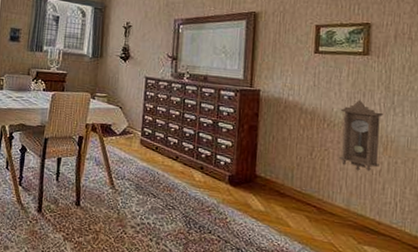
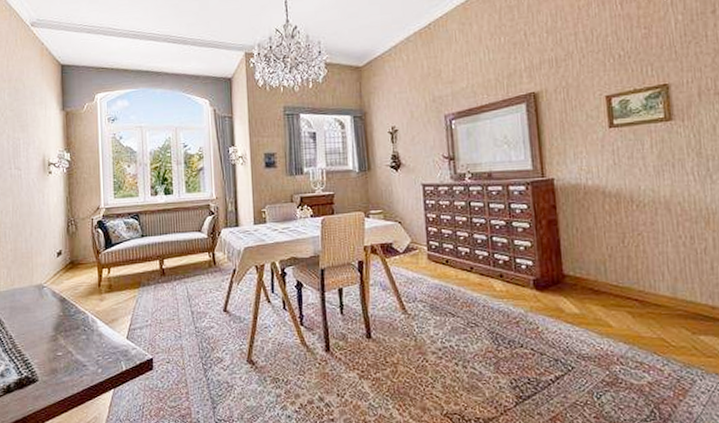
pendulum clock: present [338,100,383,172] -> none [648,172,704,252]

